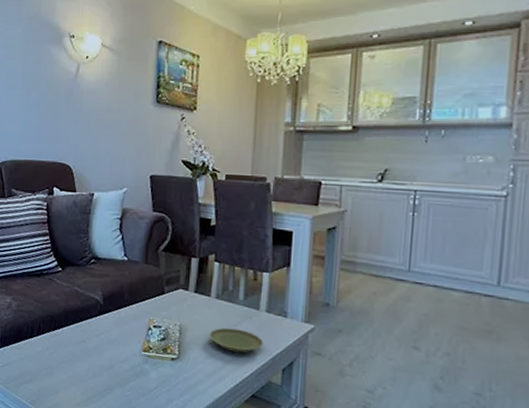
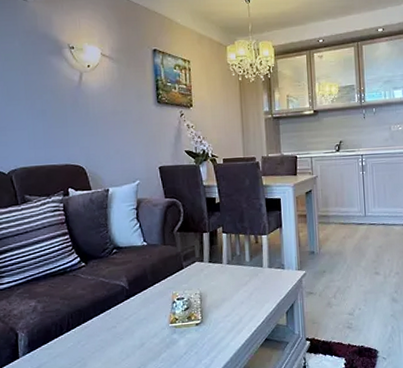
plate: present [209,327,263,353] -> none [225,286,269,307]

